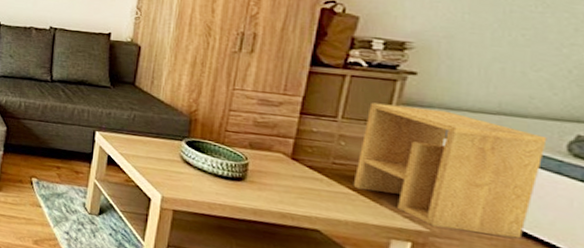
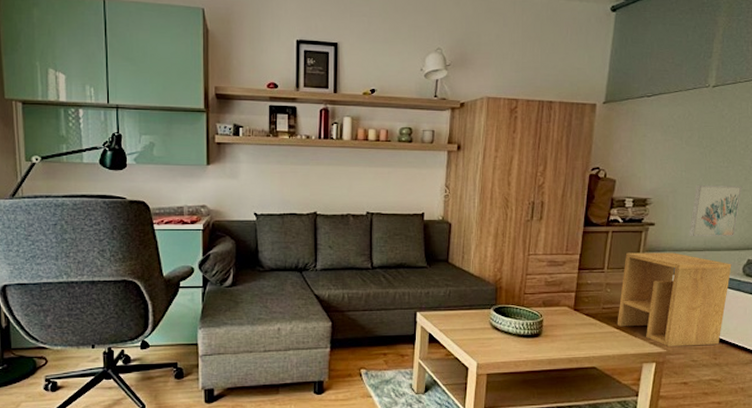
wall art: none [472,31,570,103] -> present [689,184,743,237]

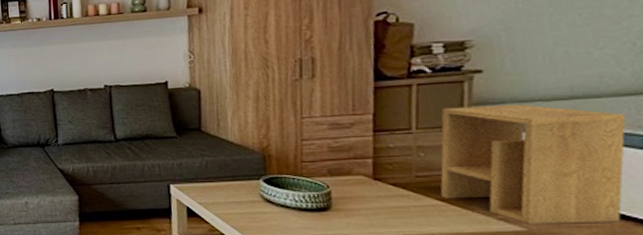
wall art: present [689,184,743,237] -> none [540,11,628,83]

